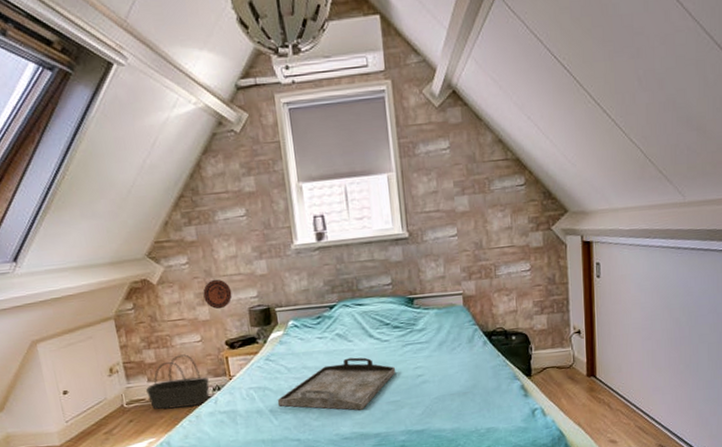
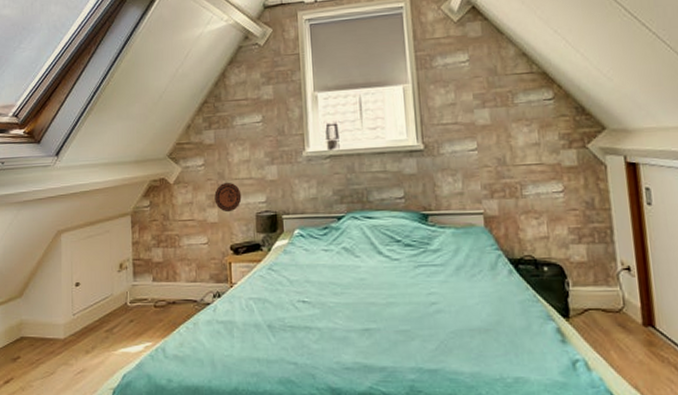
basket: present [146,354,210,410] -> none [150,256,210,312]
serving tray: present [277,357,396,411] -> none [276,275,407,337]

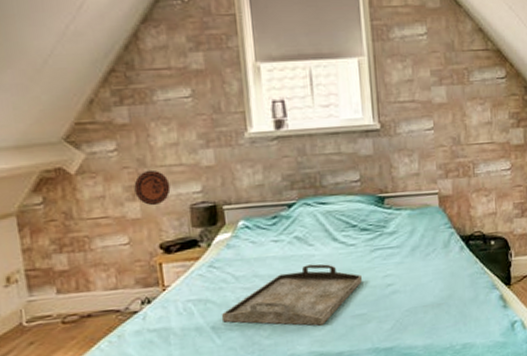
serving tray: none [276,275,407,337] -> present [221,263,363,326]

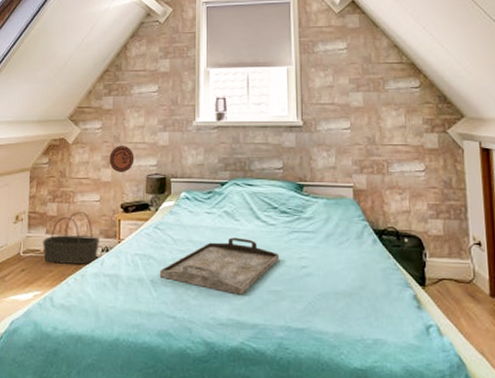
basket: none [54,260,137,329] -> present [43,211,100,264]

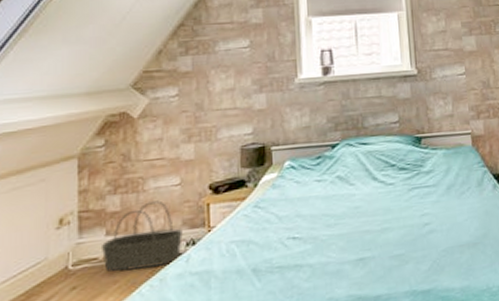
decorative plate: present [109,145,134,173] -> none [190,113,224,148]
serving tray: present [159,237,280,295] -> none [262,203,401,268]

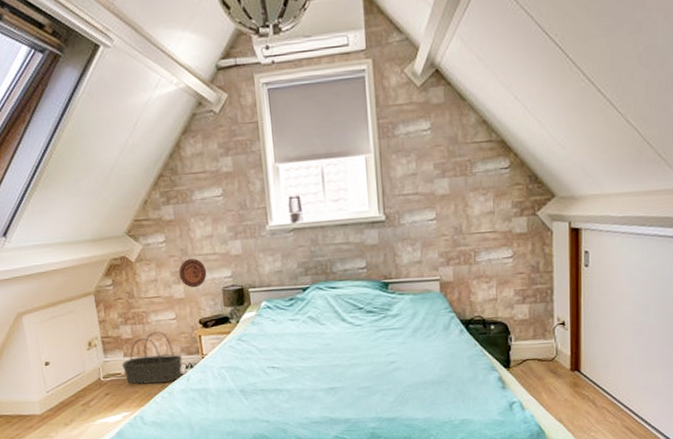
decorative plate: none [190,113,224,148] -> present [179,258,207,288]

